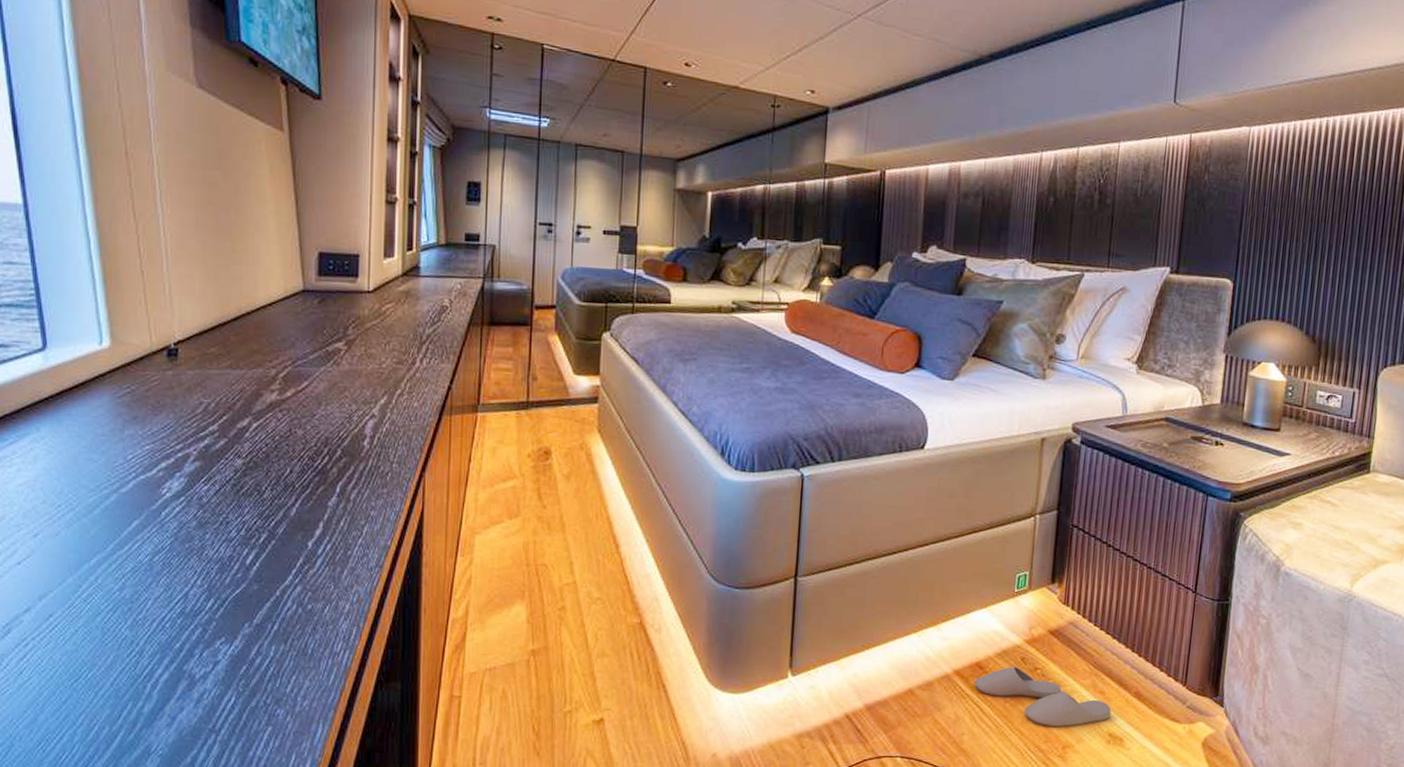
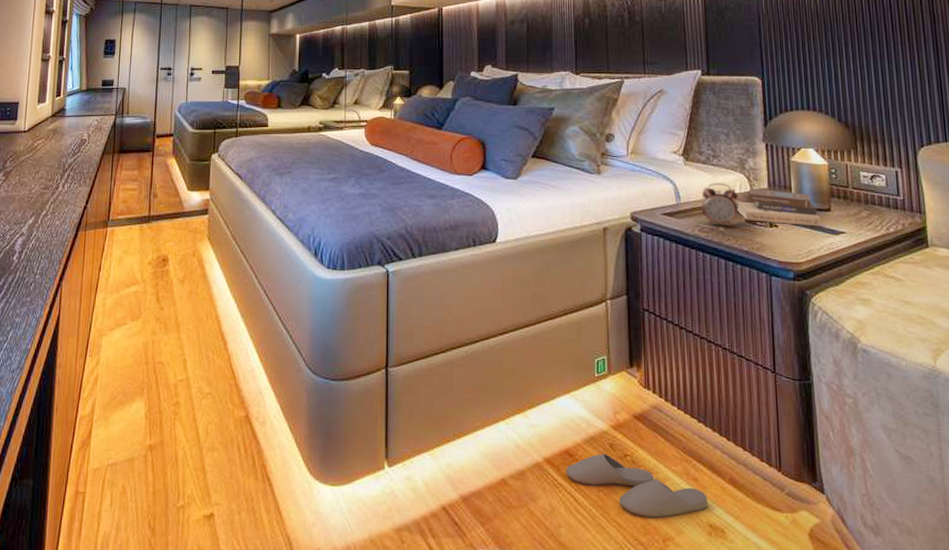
alarm clock: none [1147,395,1189,443] -> present [701,183,739,227]
books: none [1184,402,1269,447] -> present [737,188,822,227]

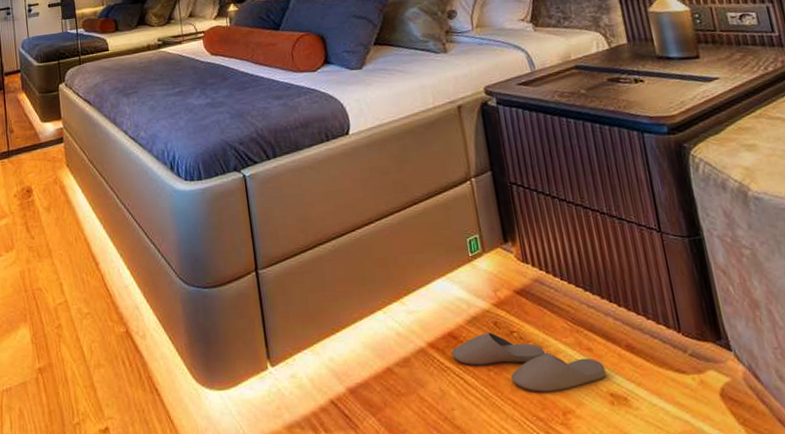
alarm clock: present [701,183,739,227] -> none [556,44,599,89]
books: present [737,188,822,227] -> none [595,43,691,80]

